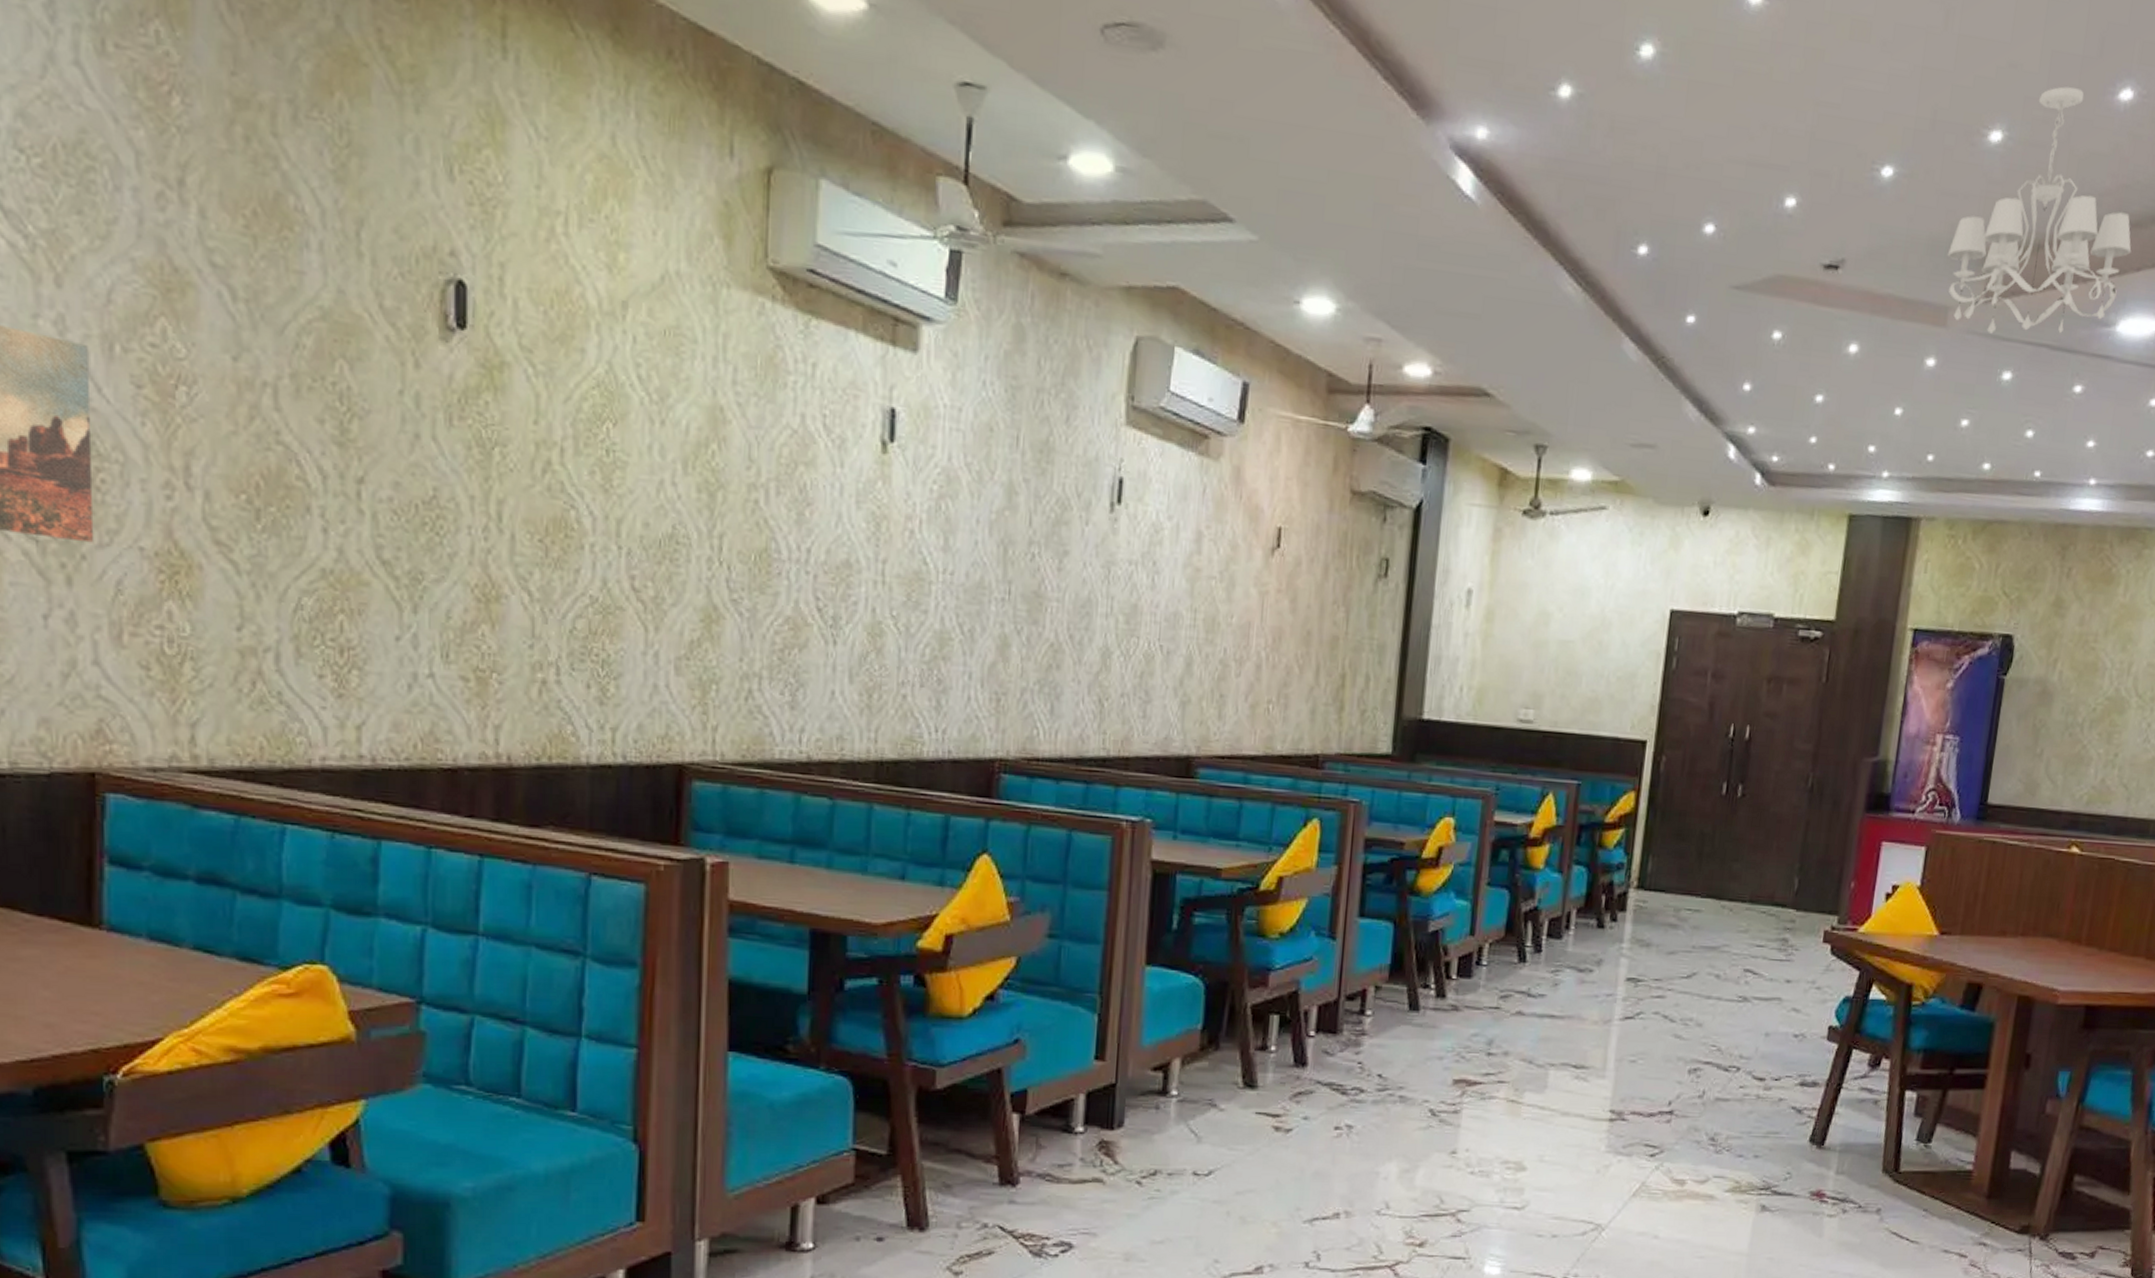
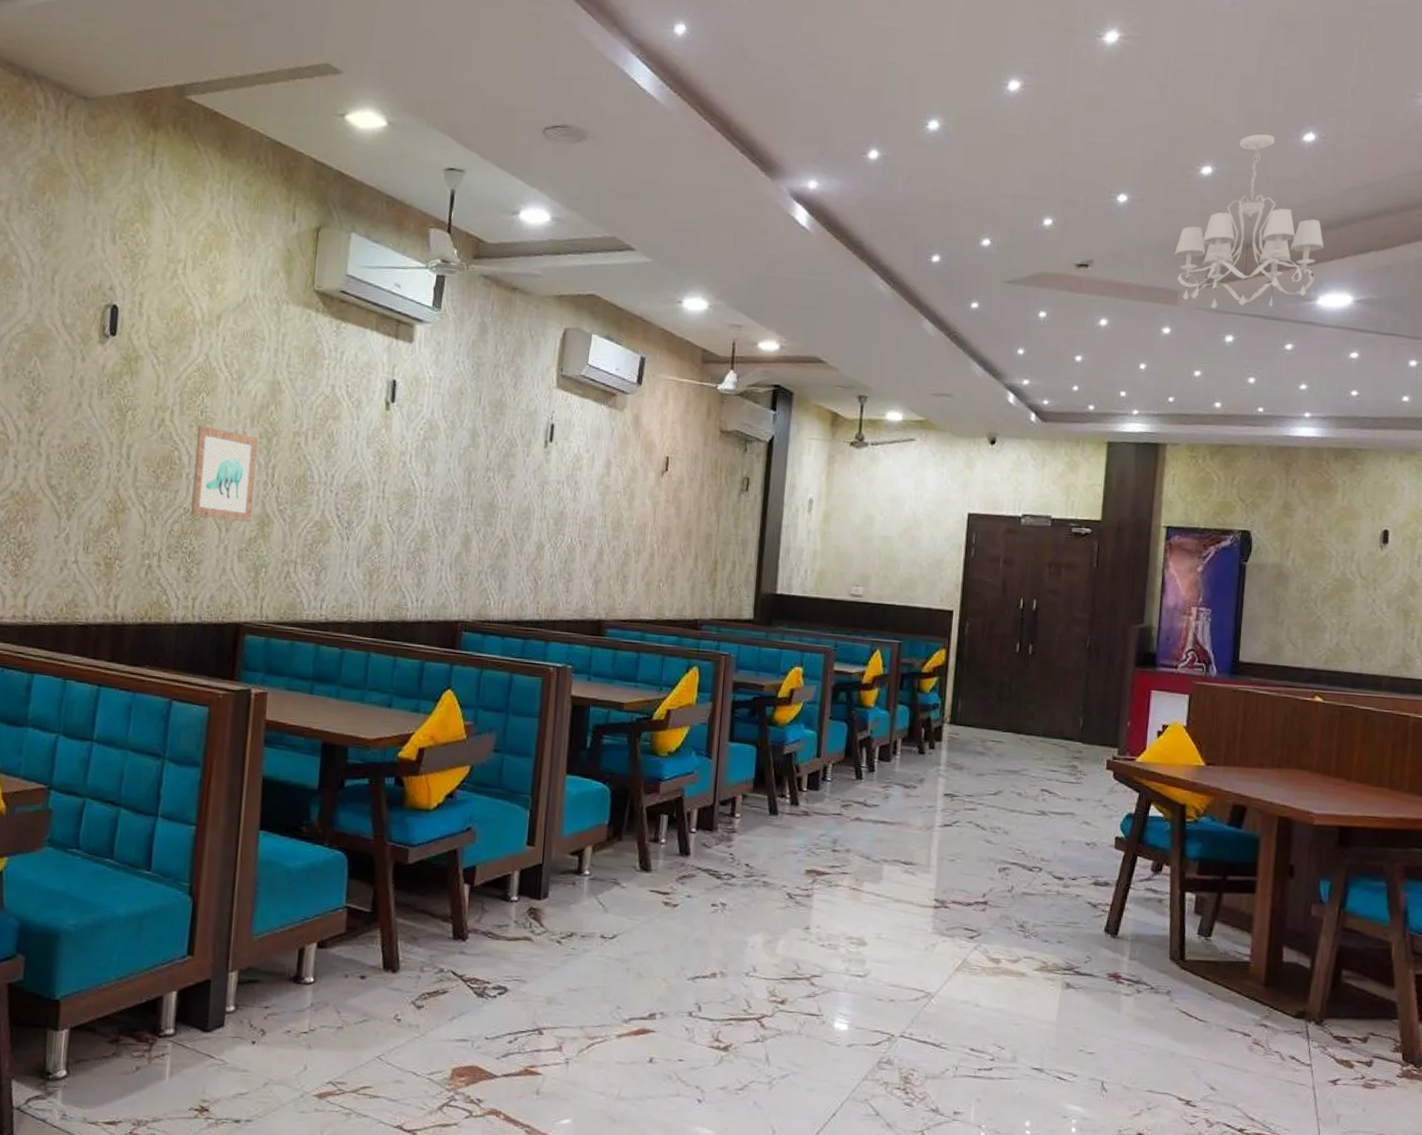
wall art: none [601,471,696,619] -> present [191,425,259,523]

